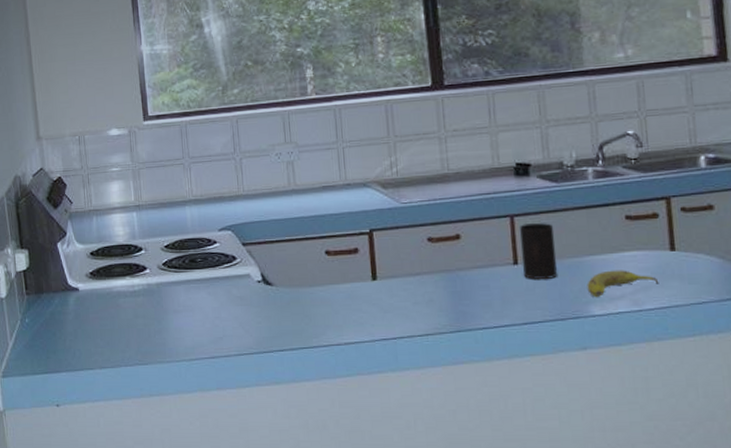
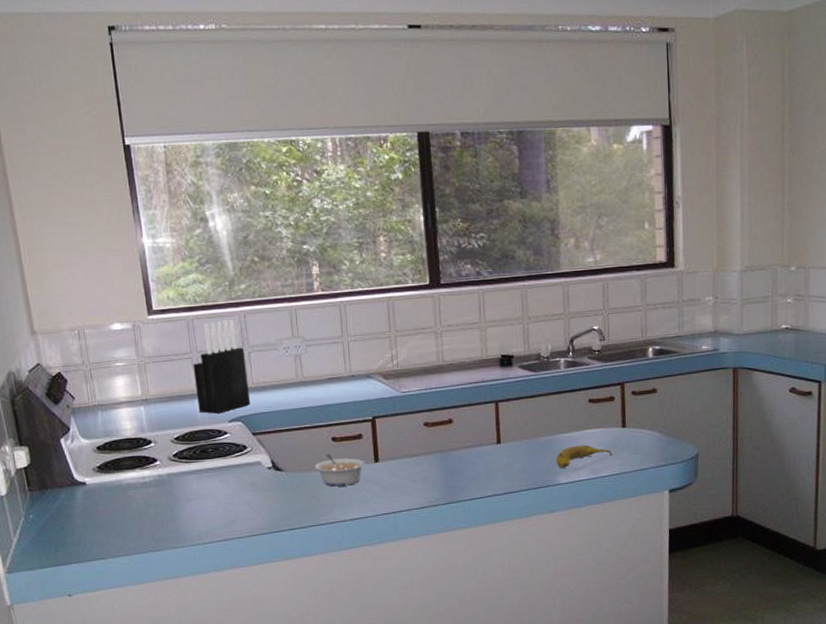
knife block: none [184,125,240,222] -> present [193,320,250,414]
legume: none [306,268,362,306] -> present [314,453,365,487]
cup: present [520,223,558,279] -> none [503,407,533,456]

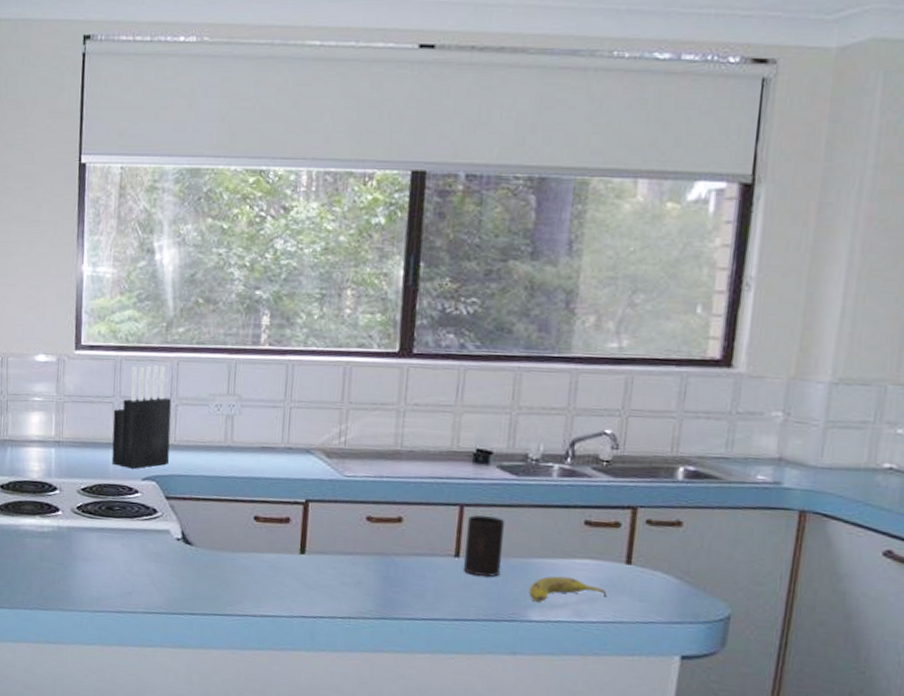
legume: present [314,453,365,487] -> none [229,534,289,576]
cup: none [503,407,533,456] -> present [464,515,506,577]

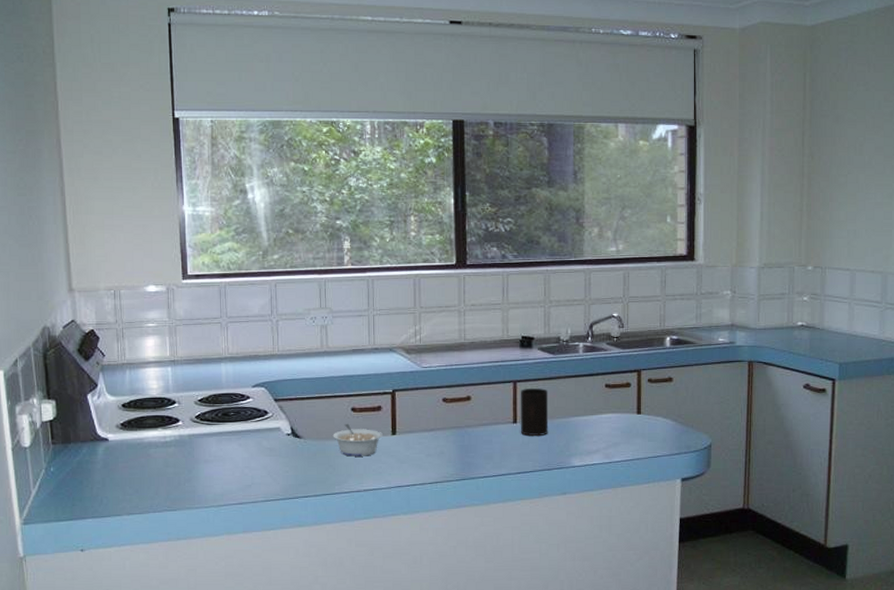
knife block: present [111,365,171,469] -> none [222,288,274,378]
legume: none [229,534,289,576] -> present [332,423,383,457]
fruit: present [529,576,607,602] -> none [570,429,626,451]

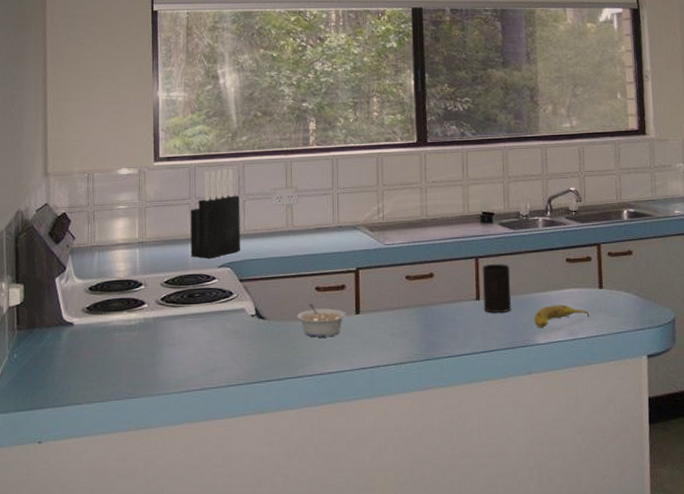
knife block: none [222,288,274,378] -> present [190,169,240,259]
fruit: none [570,429,626,451] -> present [534,304,590,328]

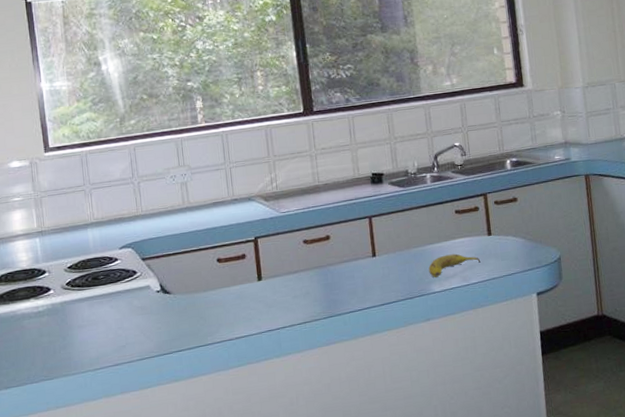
knife block: present [190,169,240,259] -> none [86,153,140,242]
legume: present [296,303,346,338] -> none [201,274,249,307]
cup: present [483,264,512,313] -> none [376,220,407,268]

